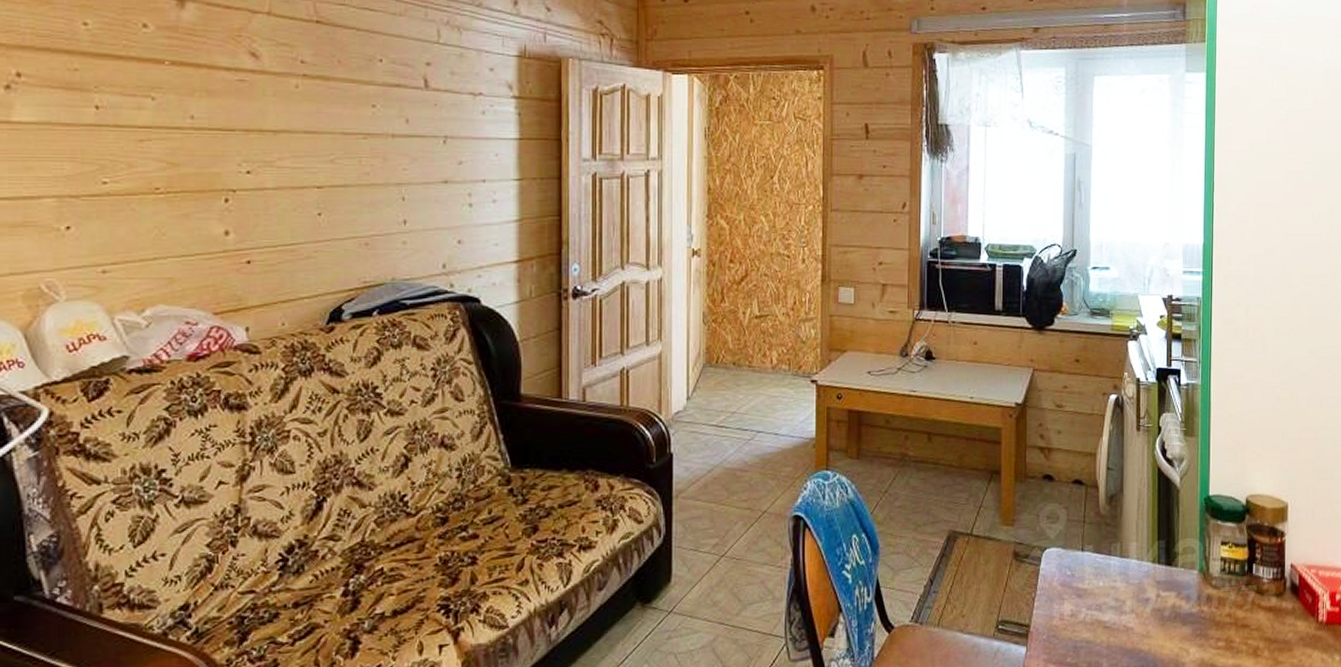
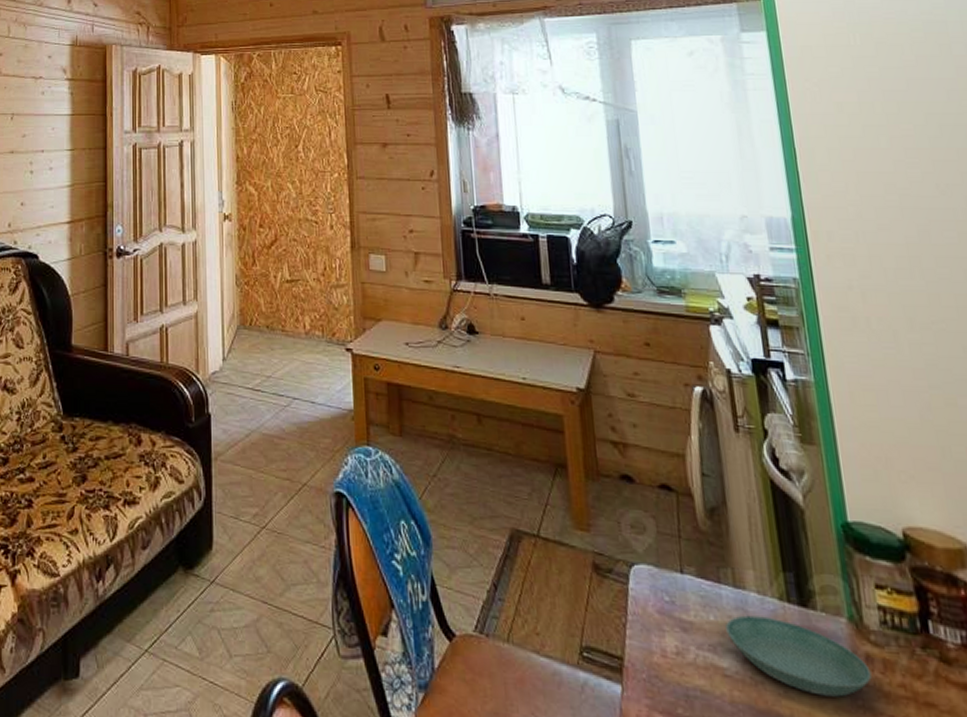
saucer: none [1111,577,1209,632] -> present [725,615,872,697]

